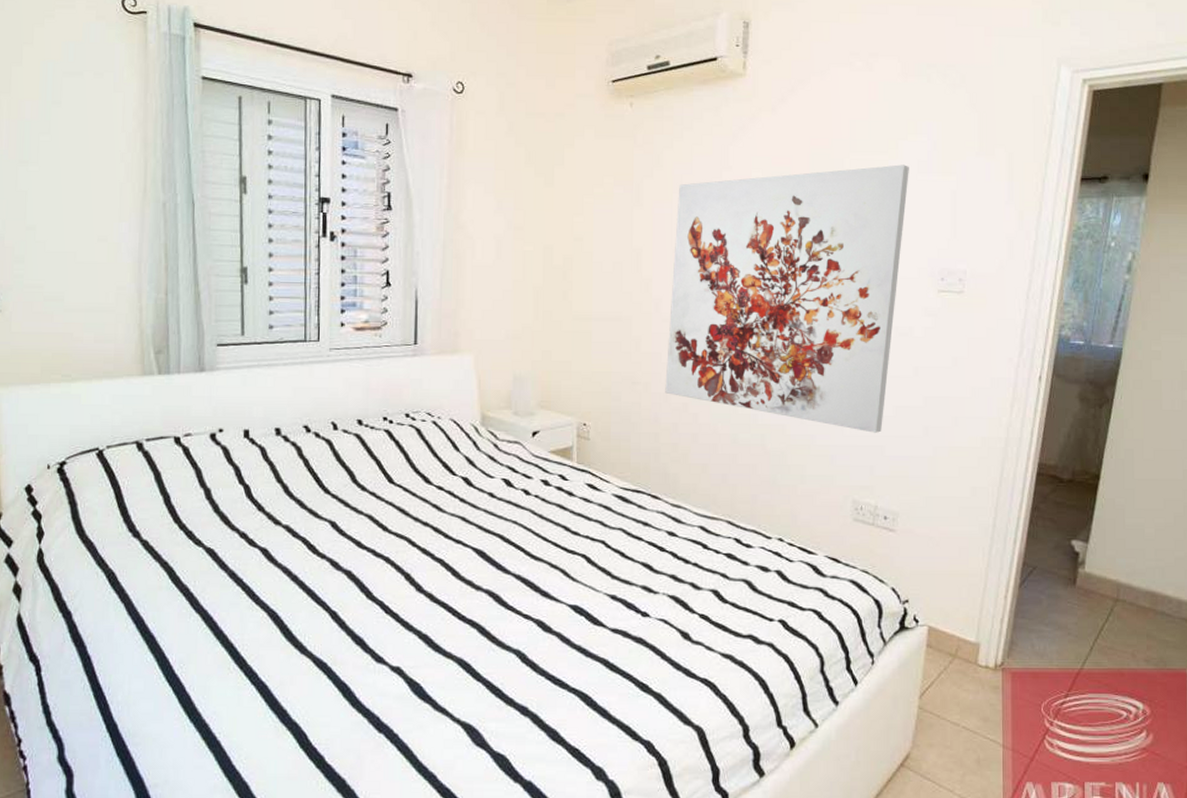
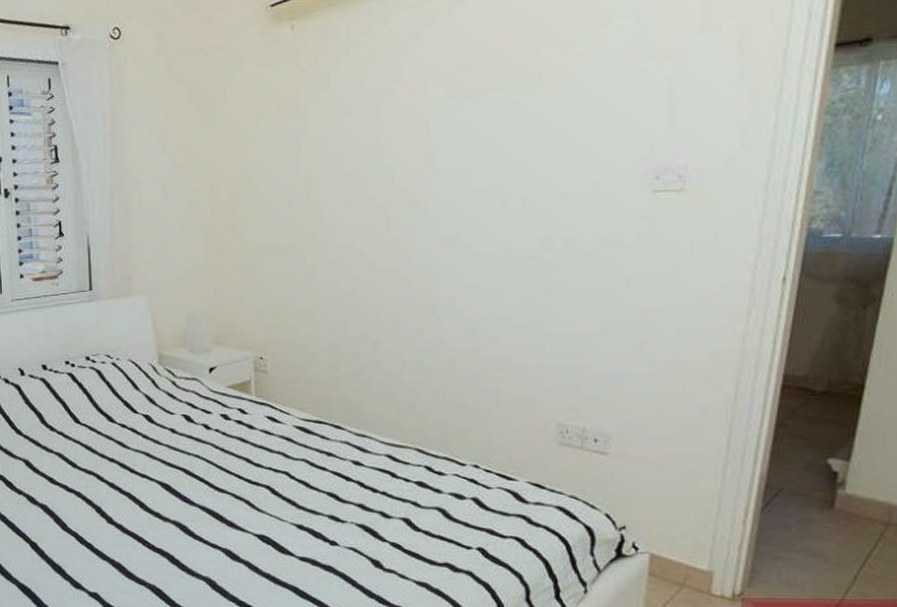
wall art: present [665,164,909,433] -> none [343,54,614,351]

